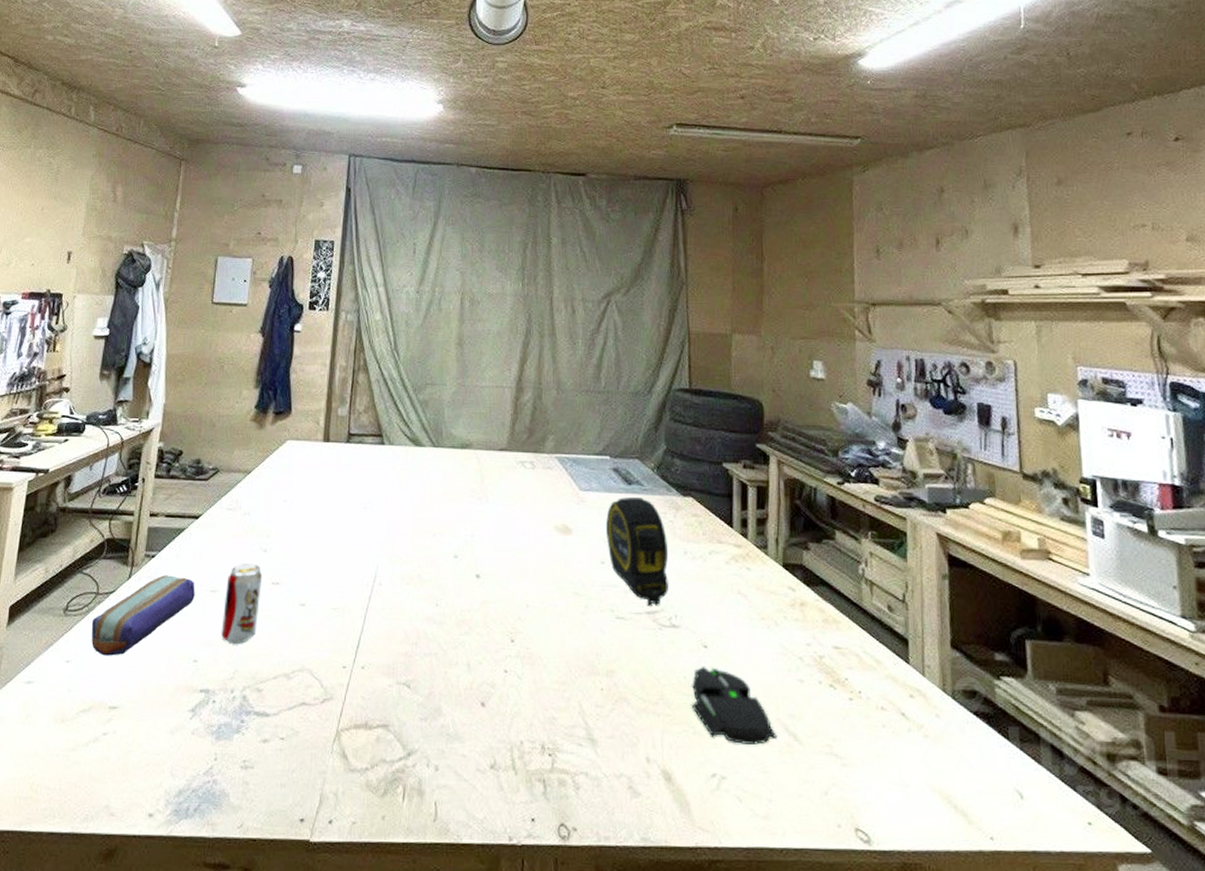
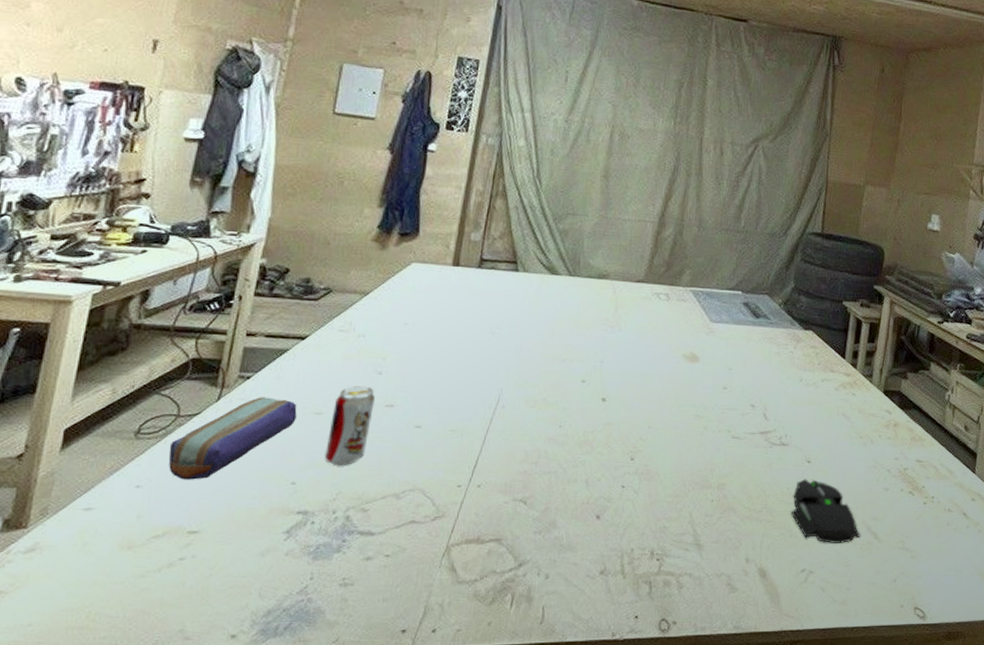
tape measure: present [606,497,669,606] -> none [731,329,786,427]

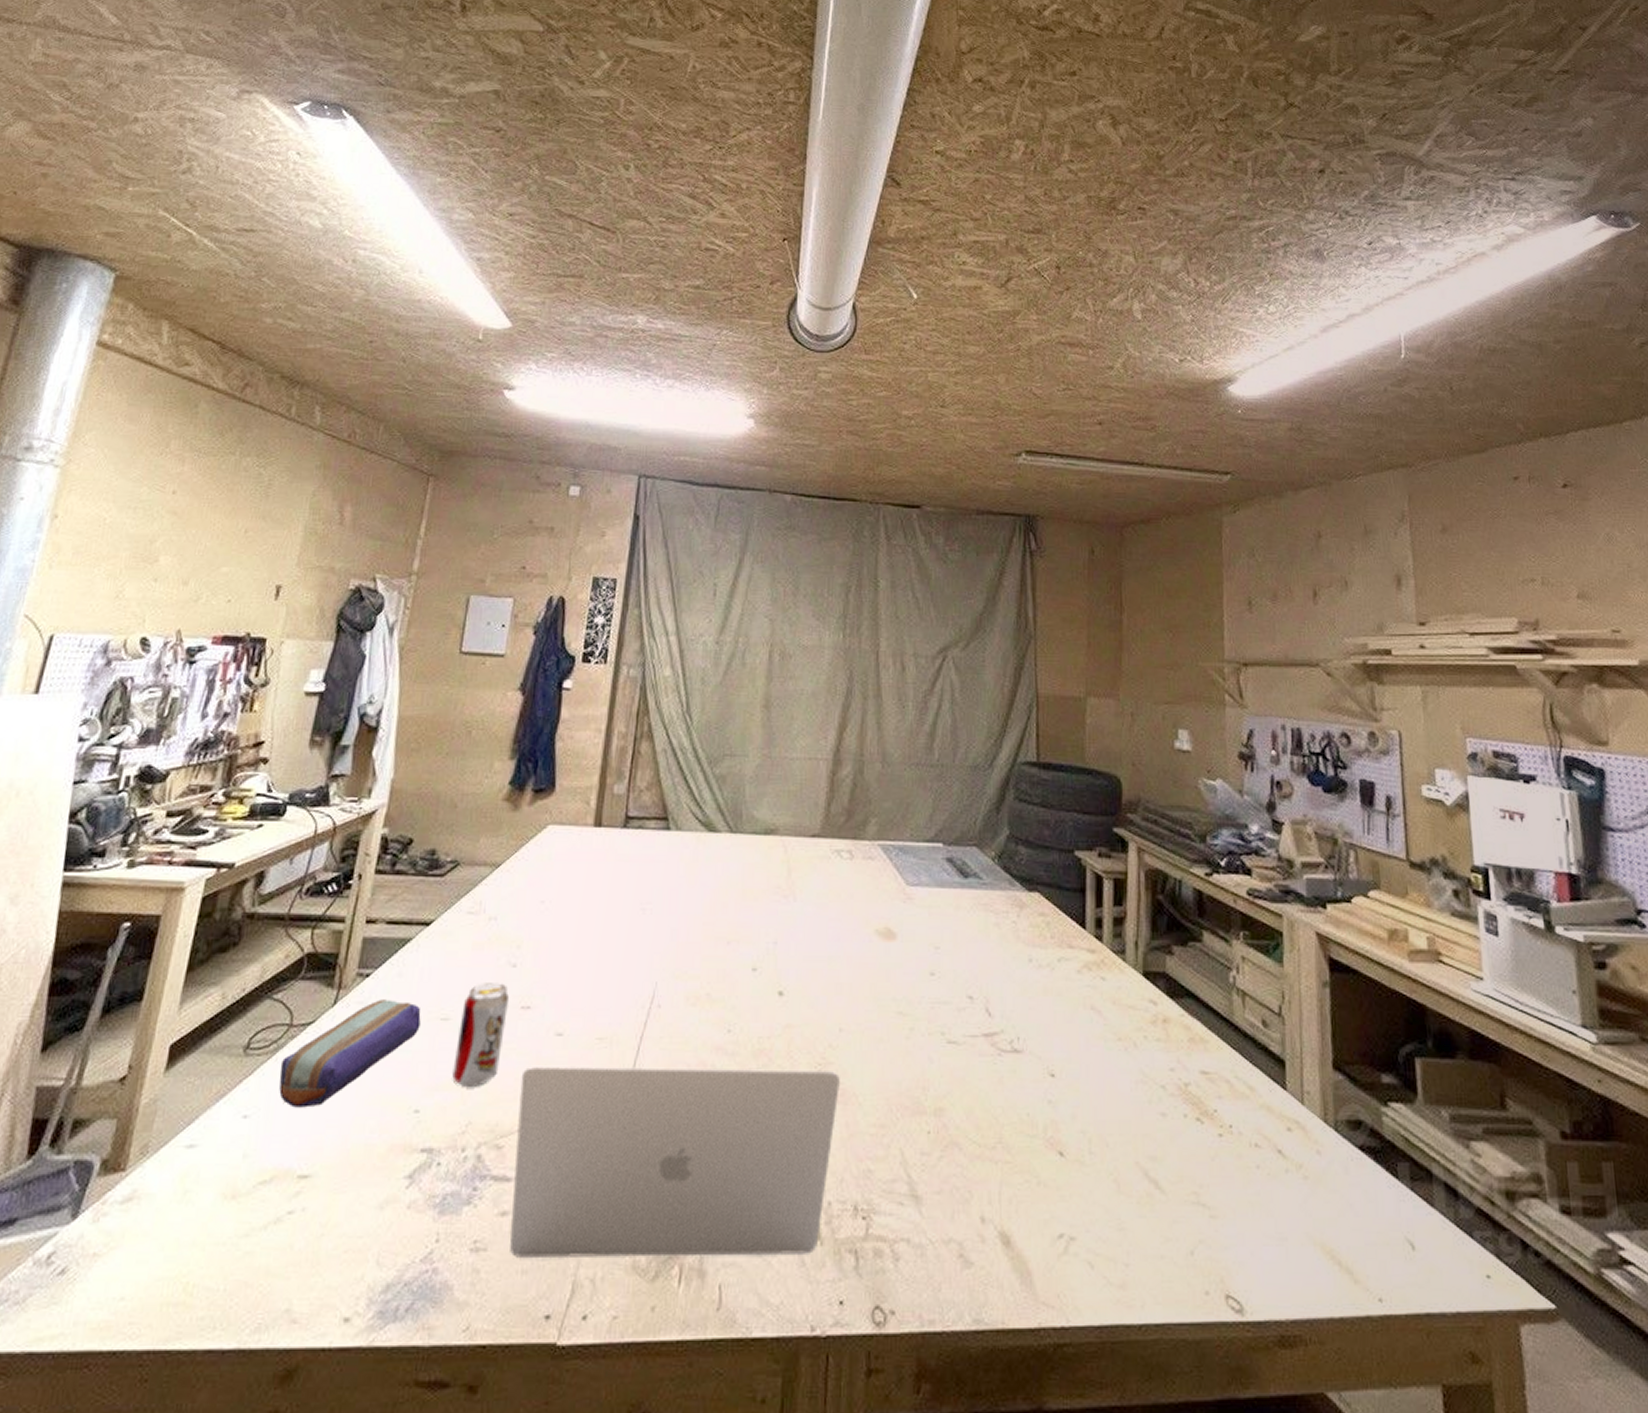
laptop: none [373,450,647,590] -> present [510,1066,840,1257]
mouse: present [791,479,861,543] -> none [1036,1101,1136,1195]

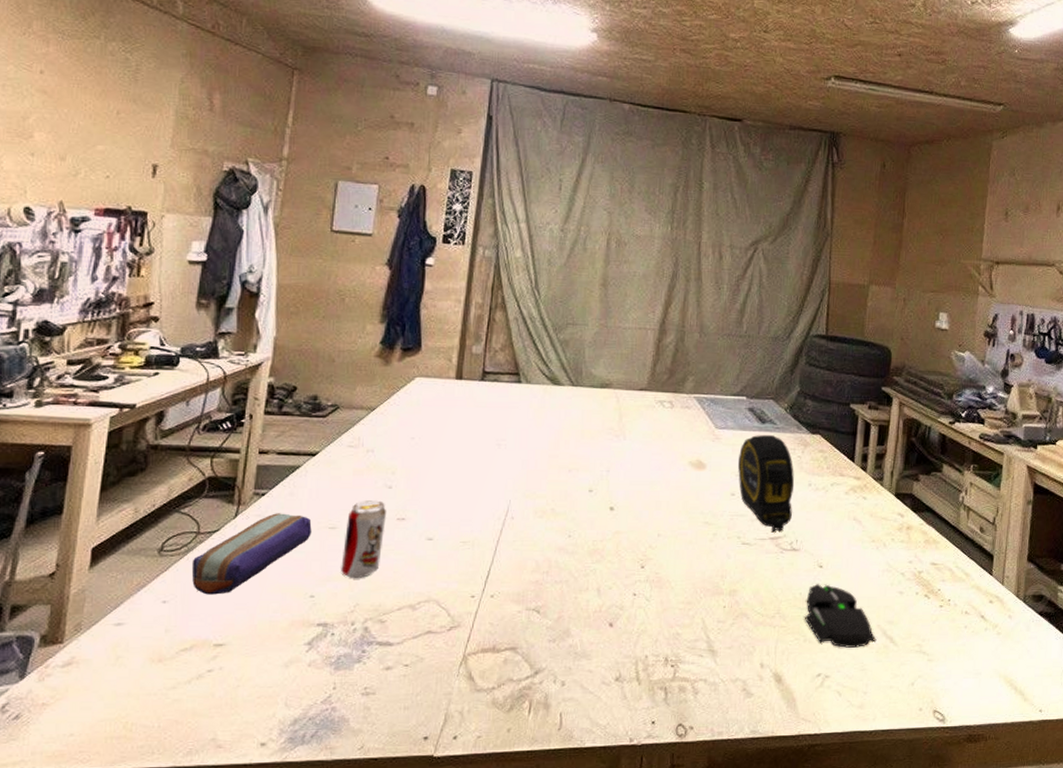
laptop: present [510,1066,840,1257] -> none [394,562,657,698]
tape measure: none [937,893,1011,1027] -> present [738,435,795,533]
mouse: none [1036,1101,1136,1195] -> present [805,584,877,648]

